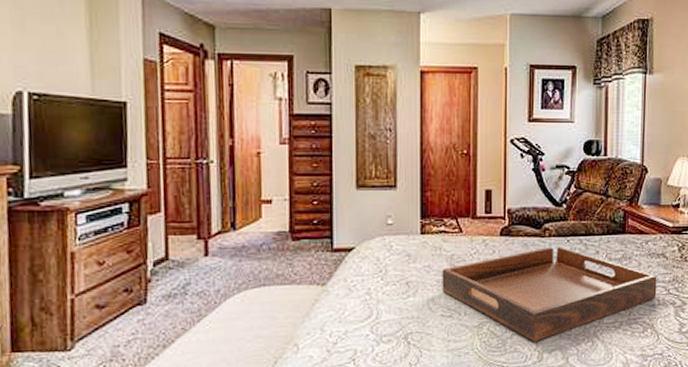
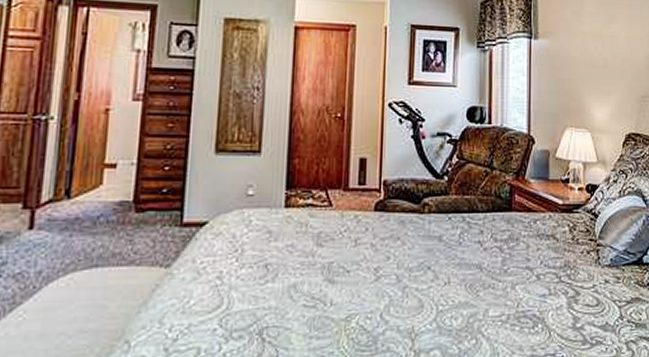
serving tray: present [442,246,657,342] -> none [305,225,547,339]

